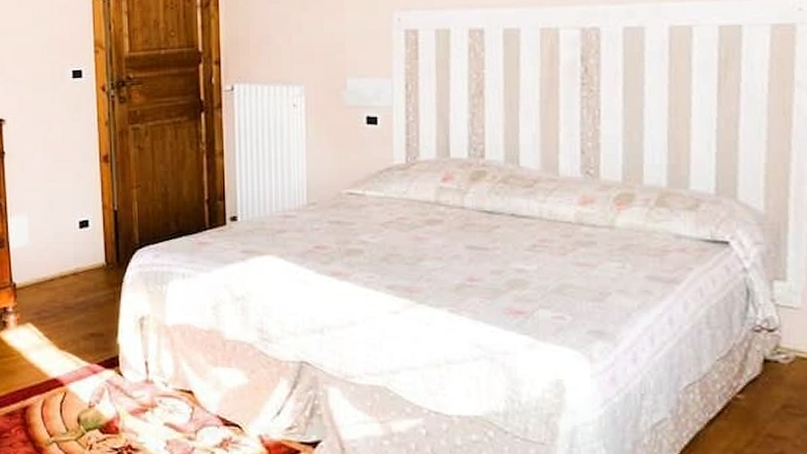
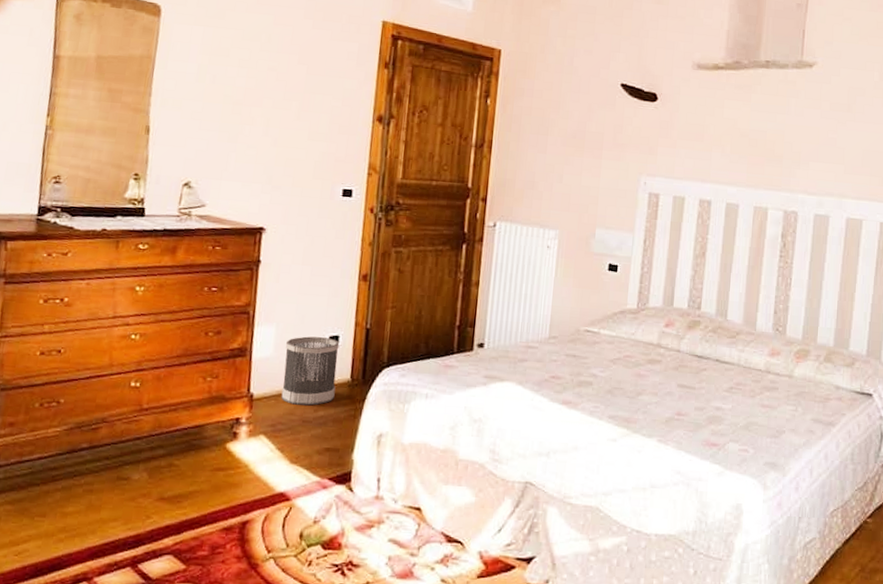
wastebasket: none [40,223,92,292] -> present [281,336,340,406]

